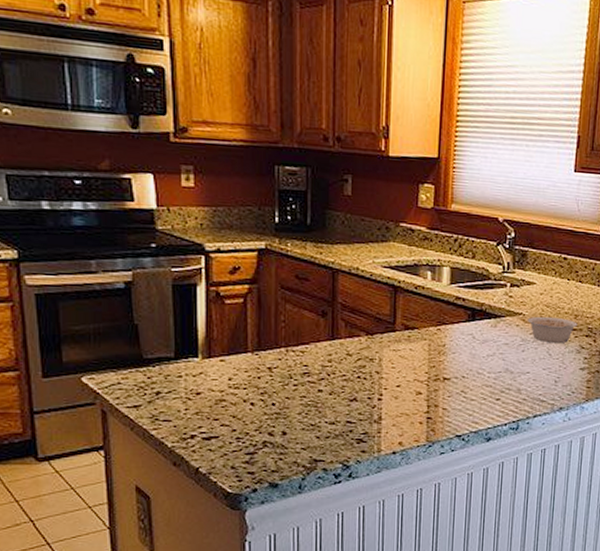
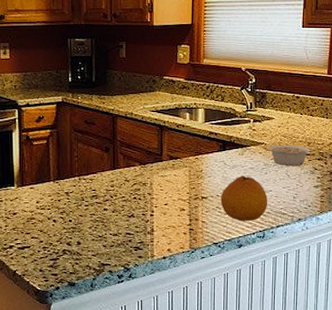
fruit: none [466,352,525,409] -> present [220,175,268,221]

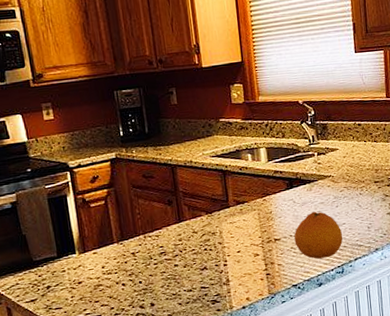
legume: present [268,145,311,166] -> none [336,174,379,197]

